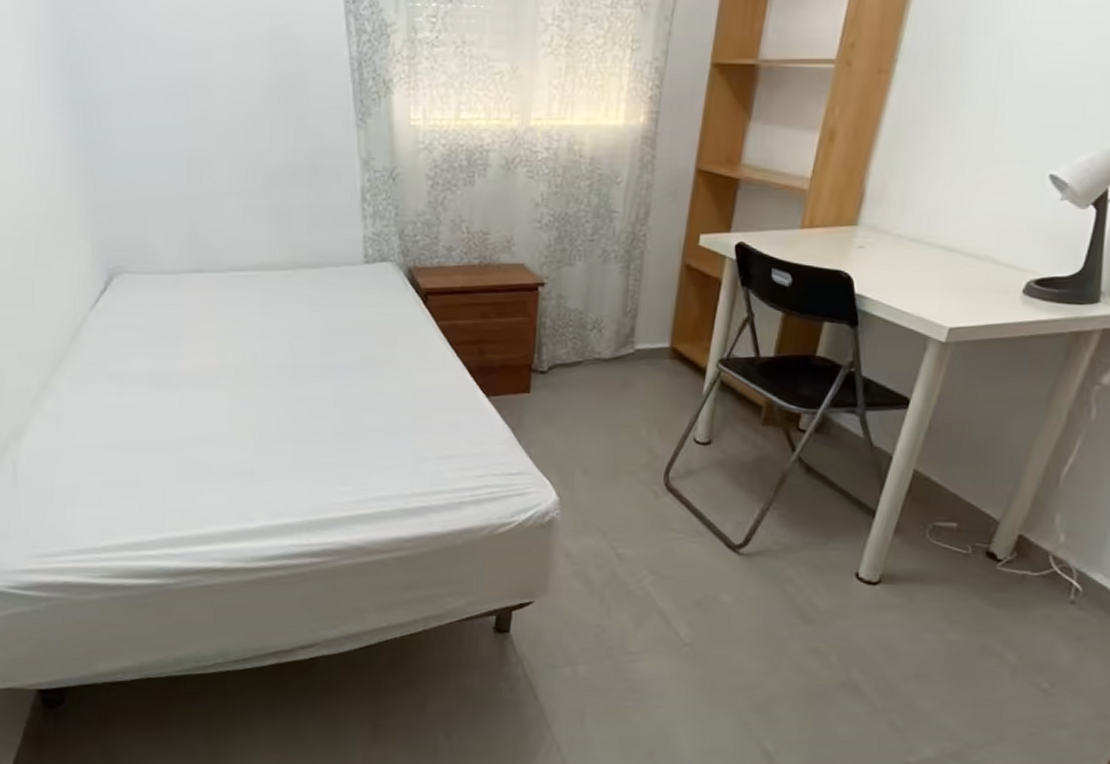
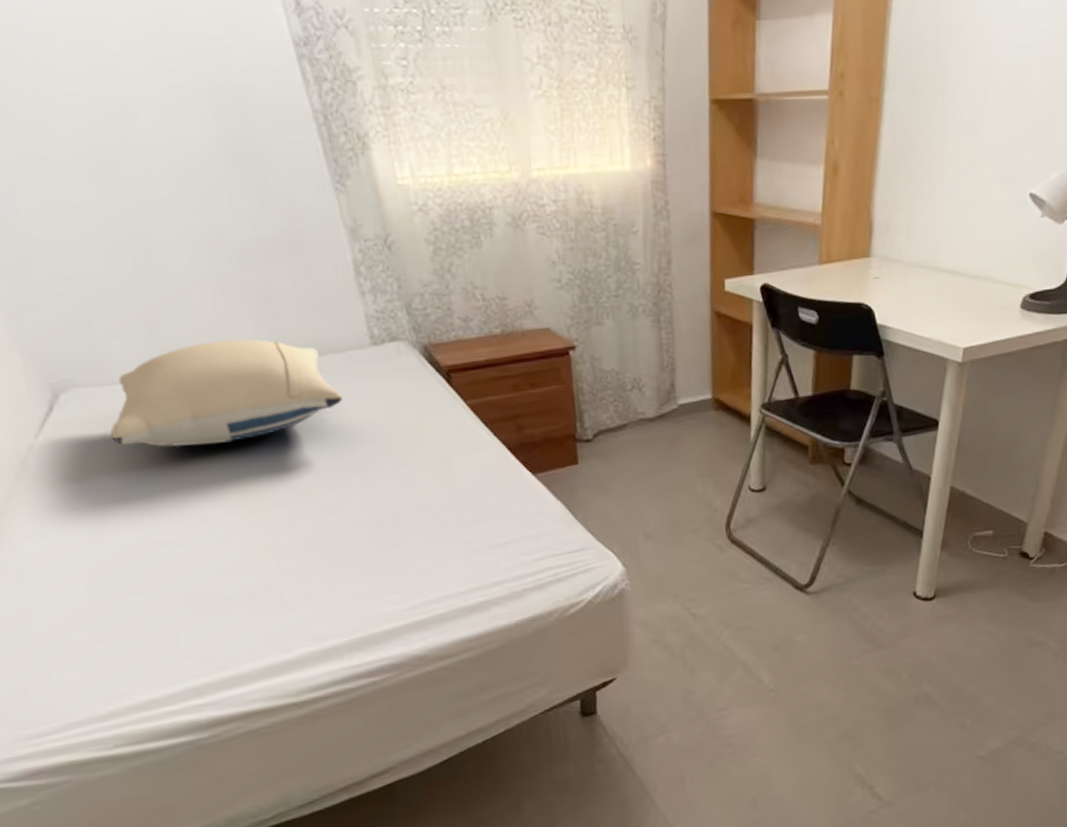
pillow: none [145,246,332,333] -> present [109,339,343,447]

